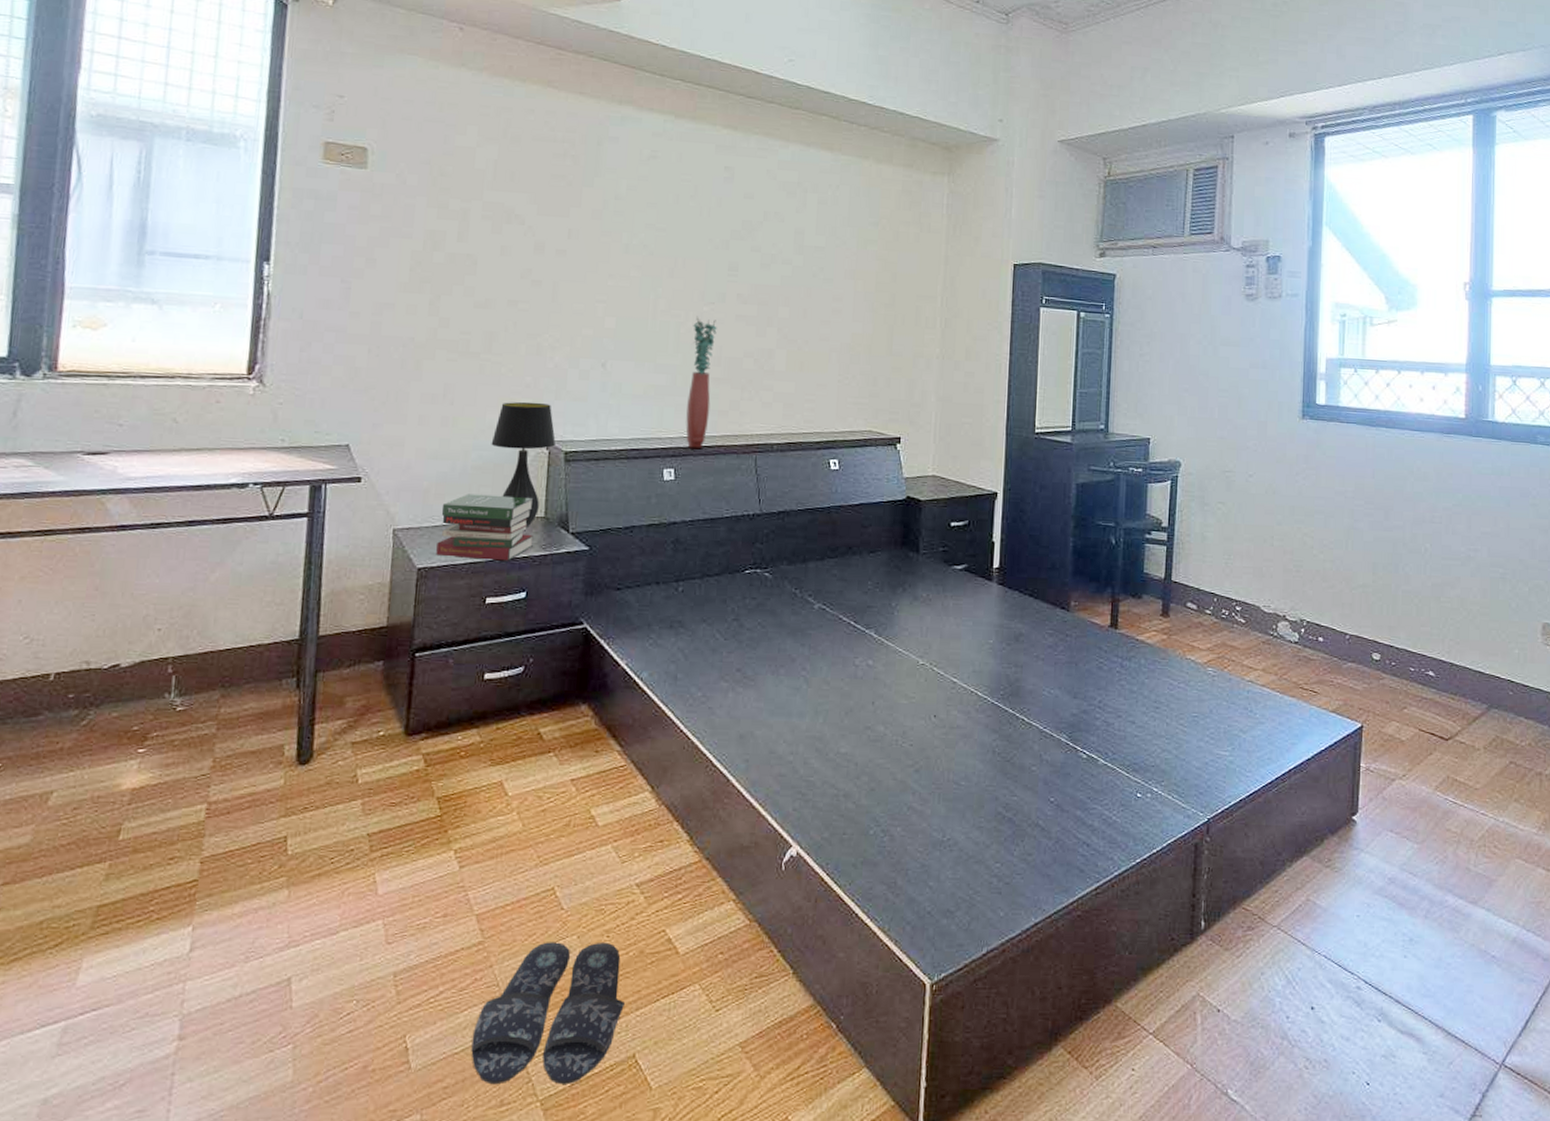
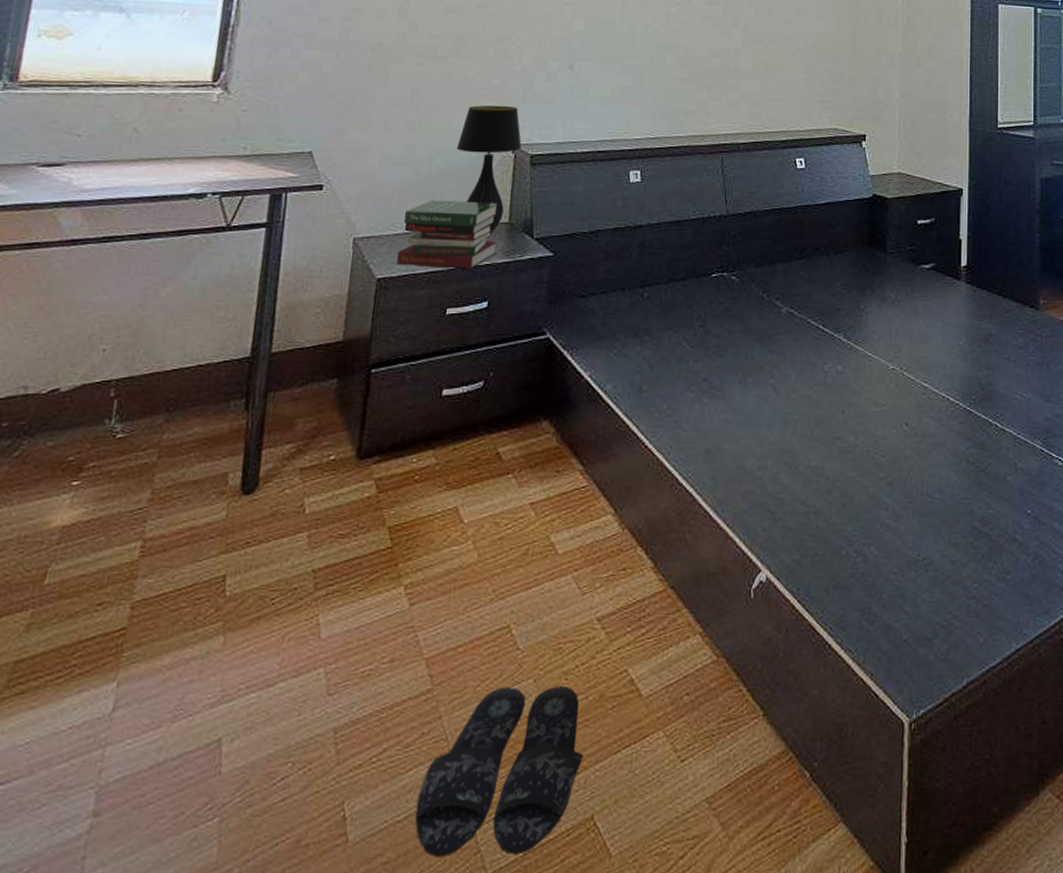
vase: present [685,316,717,450] -> none [652,17,684,151]

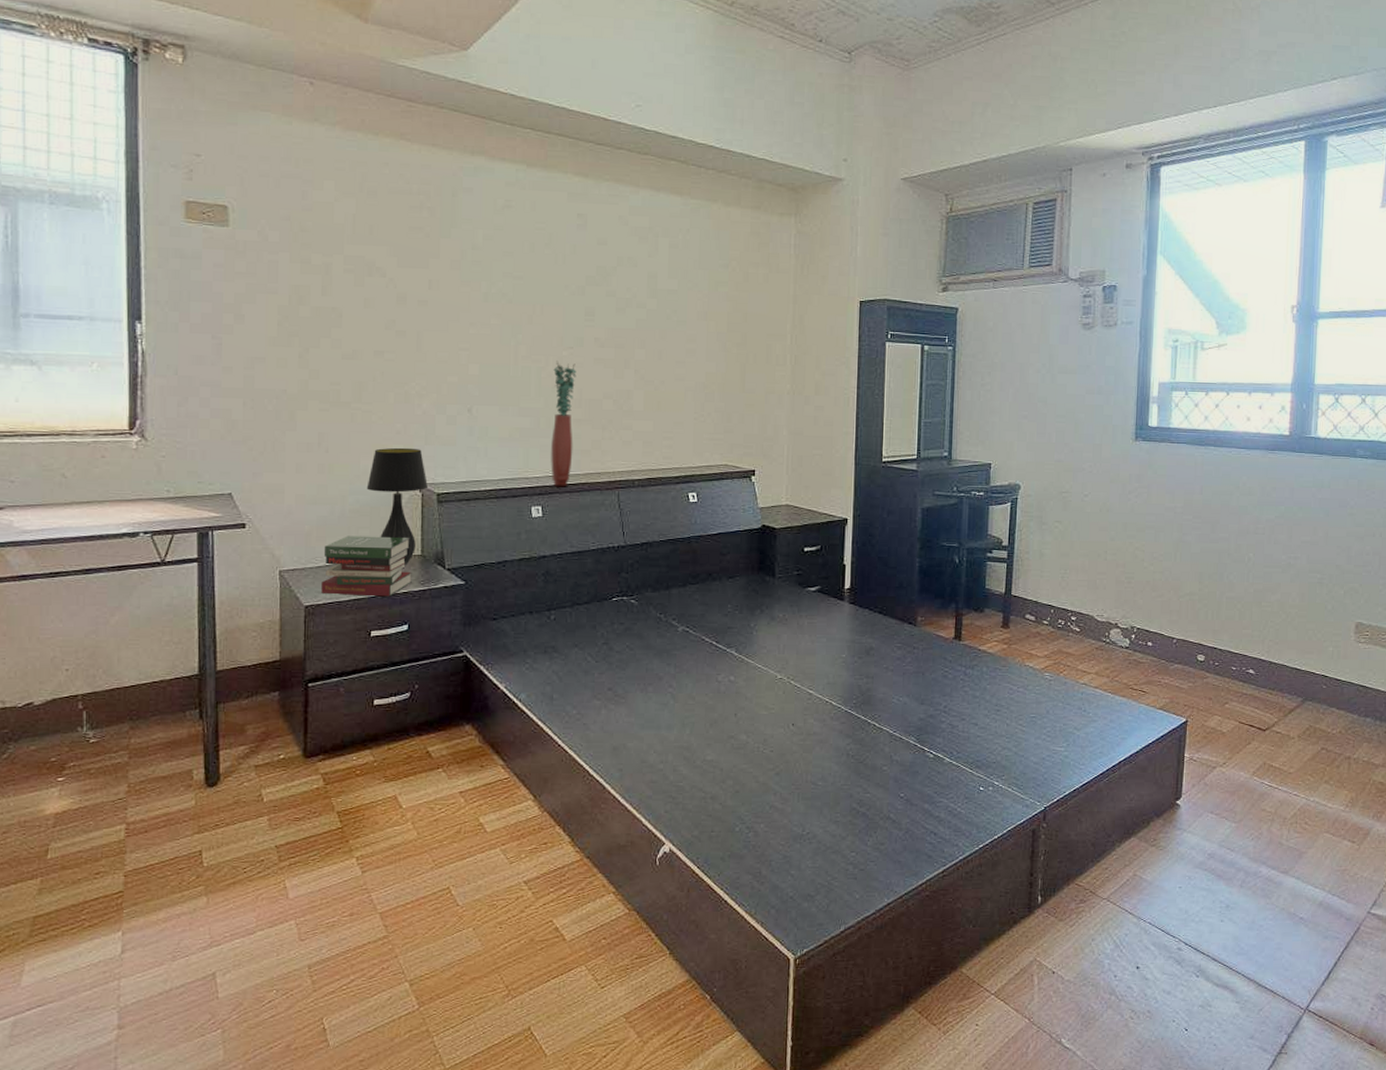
slippers: present [415,687,583,858] -> none [383,933,519,1057]
vase: none [652,17,684,151] -> present [551,360,577,487]

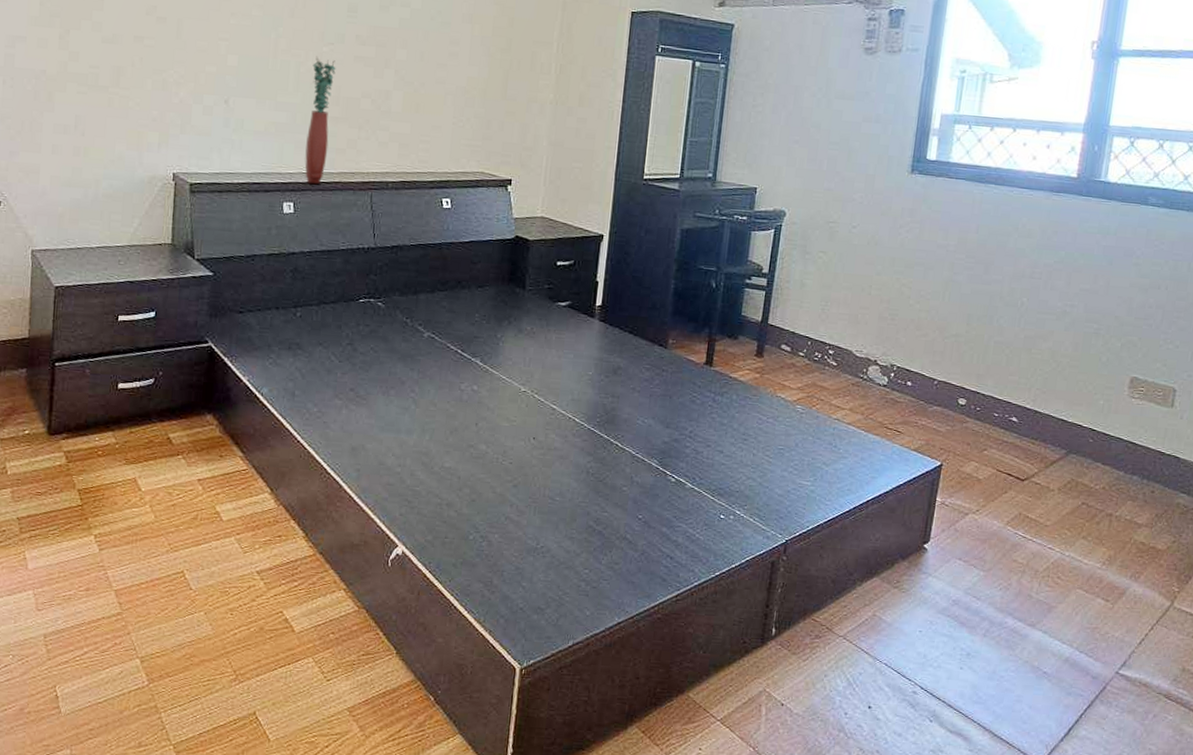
books: present [321,535,412,597] -> none [72,219,162,283]
table lamp: present [366,447,429,567] -> none [120,134,182,255]

